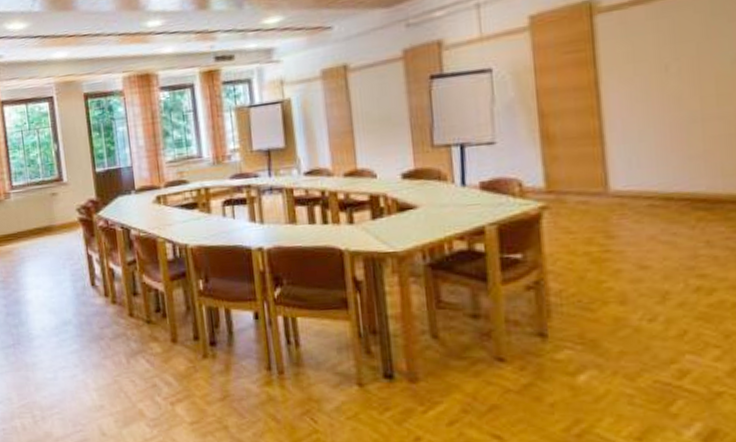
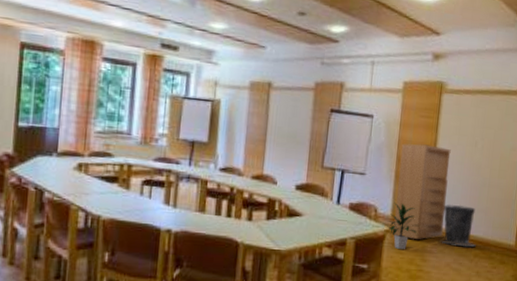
indoor plant: none [540,167,598,228] -> present [387,201,422,249]
bookshelf: none [542,84,635,212] -> present [393,143,451,239]
trash can: none [630,154,697,211] -> present [440,204,476,247]

